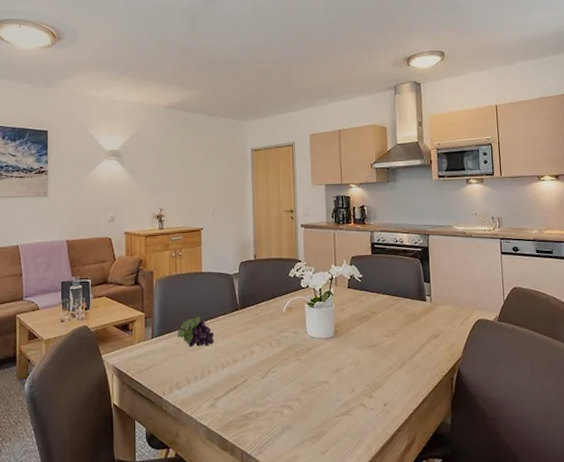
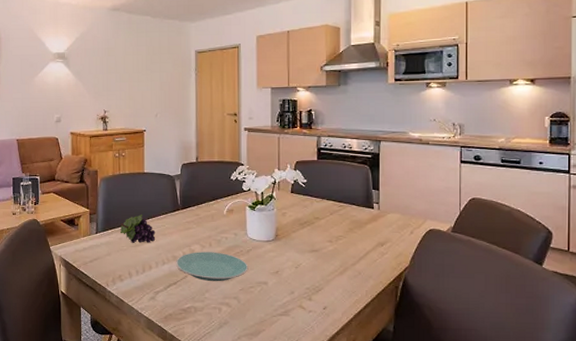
plate: none [236,352,309,384] -> present [176,252,249,282]

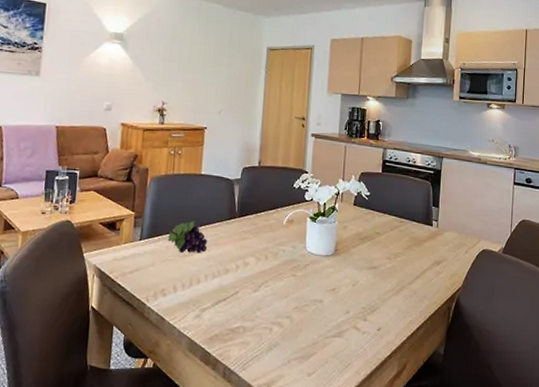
plate: present [176,252,249,282] -> none [227,265,305,299]

